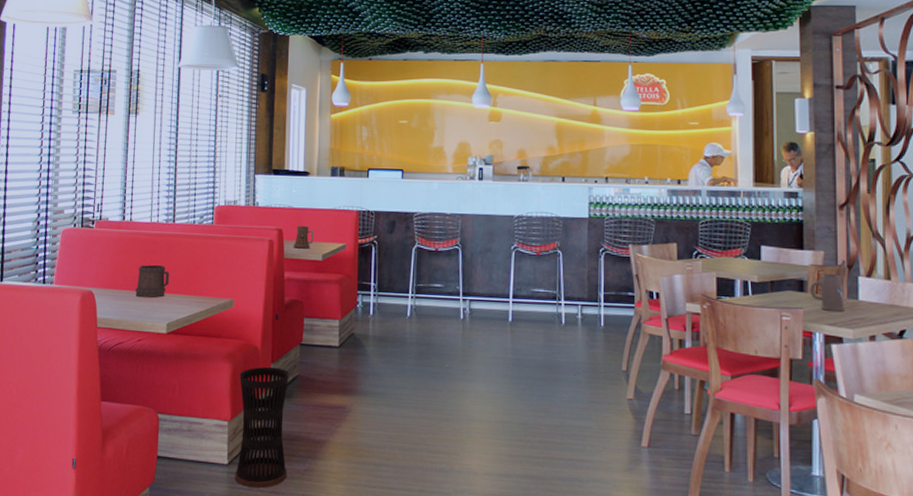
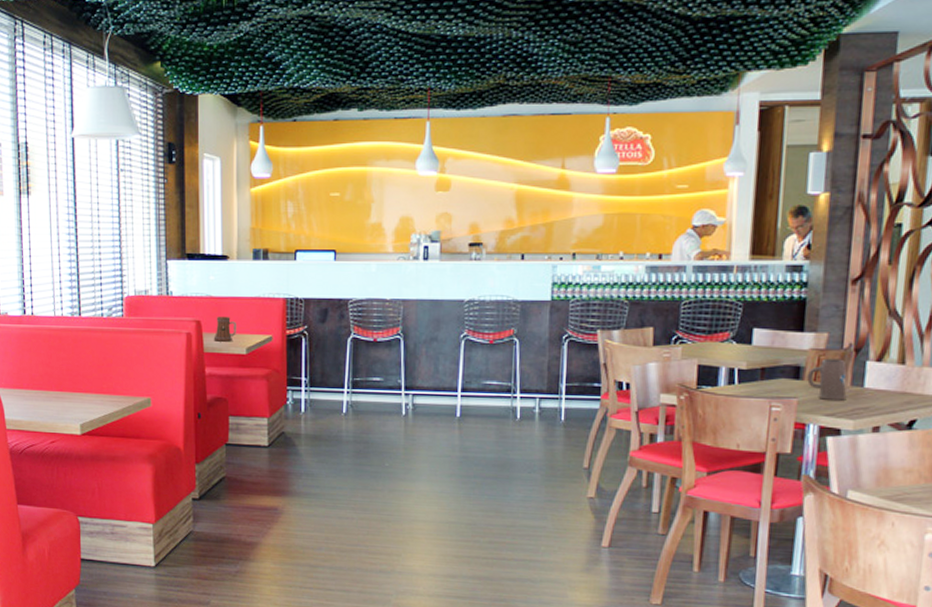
beer mug: present [134,264,170,298] -> none [43,362,80,398]
umbrella stand: present [235,366,289,488] -> none [162,468,218,589]

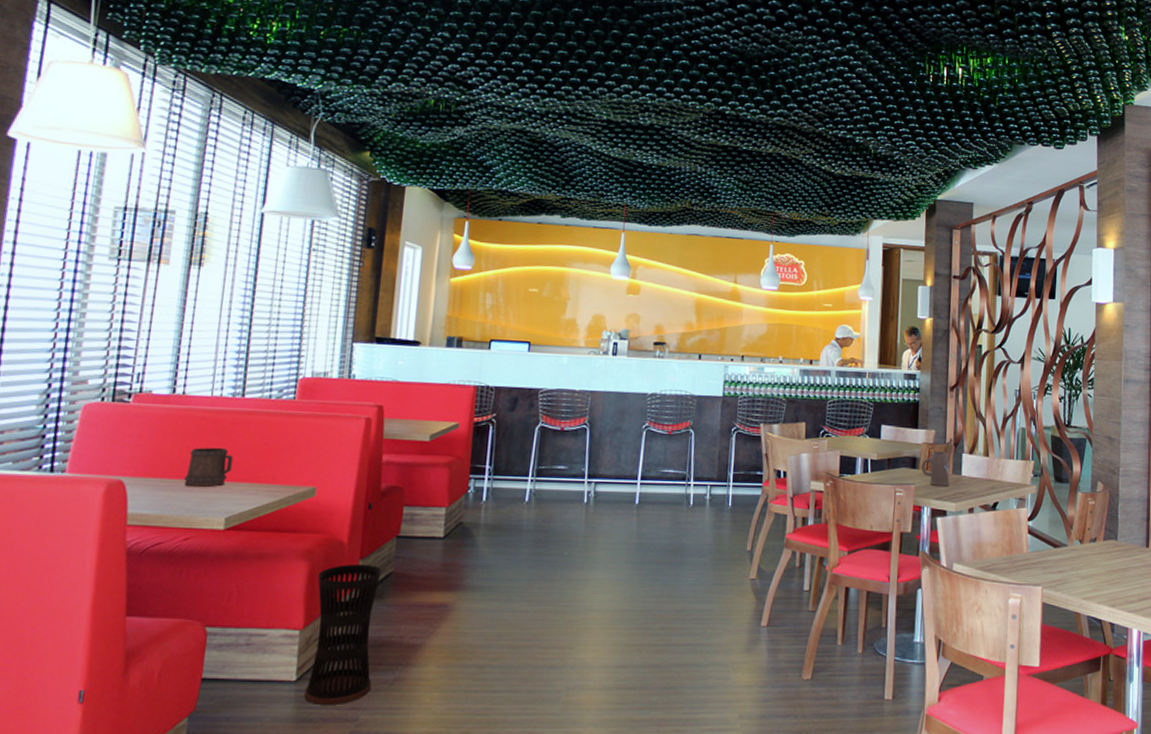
beer mug: none [43,362,80,398] -> present [183,447,234,488]
umbrella stand: none [162,468,218,589] -> present [304,563,381,704]
beer mug: present [213,315,238,342] -> none [395,401,423,428]

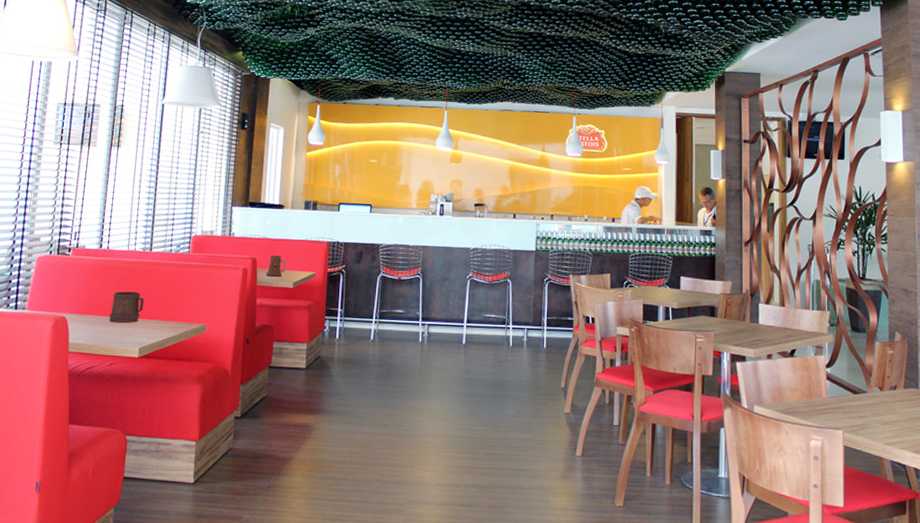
umbrella stand: present [304,563,381,704] -> none [200,388,257,505]
beer mug: none [395,401,423,428] -> present [266,254,287,277]
beer mug: present [921,451,950,488] -> none [720,301,748,335]

